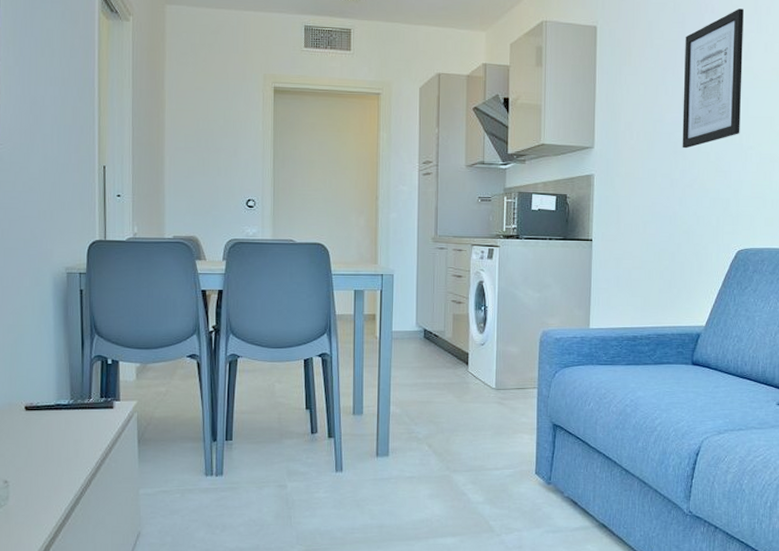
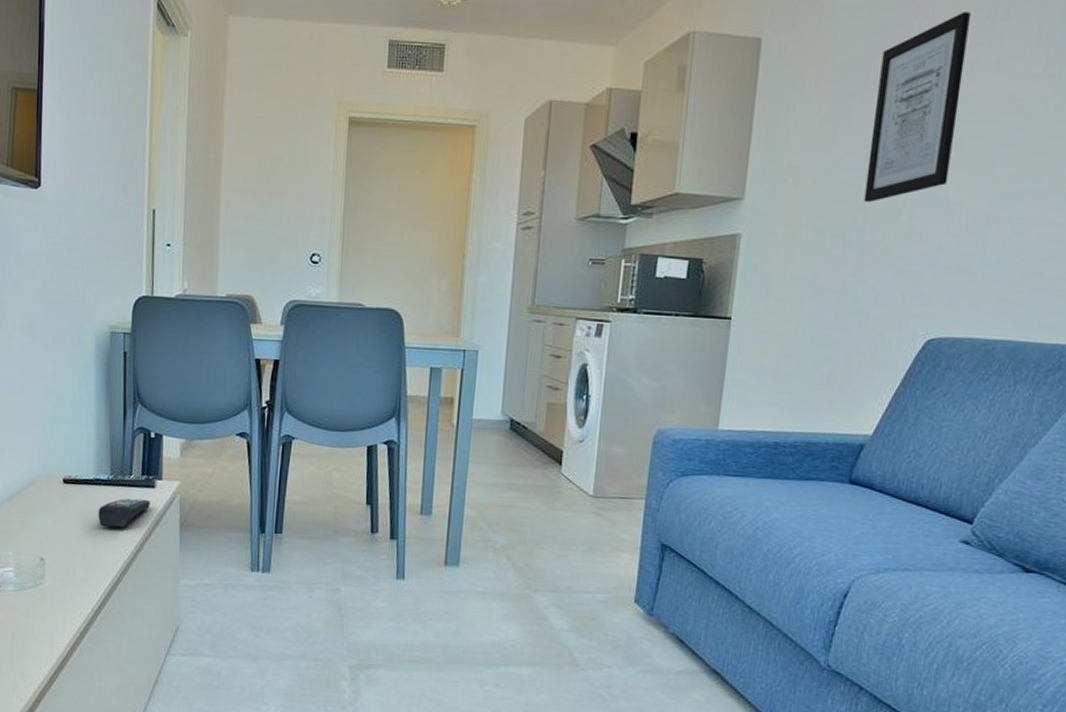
remote control: none [59,419,109,447] -> present [98,498,150,528]

